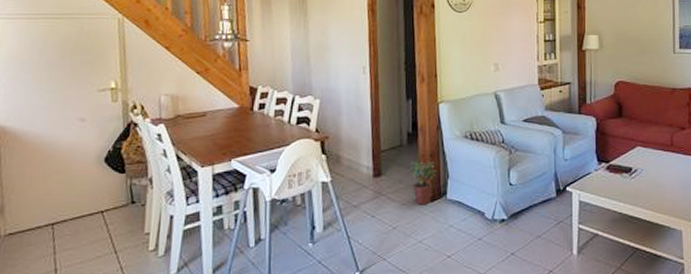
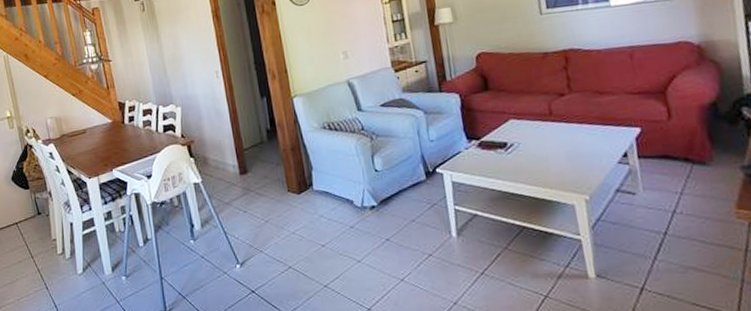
potted plant: present [409,160,436,205] -> none [272,155,300,198]

